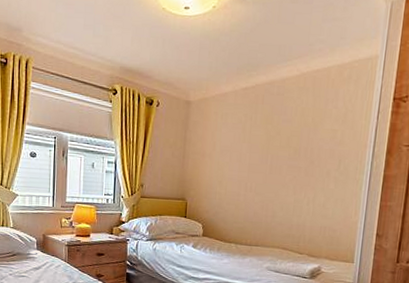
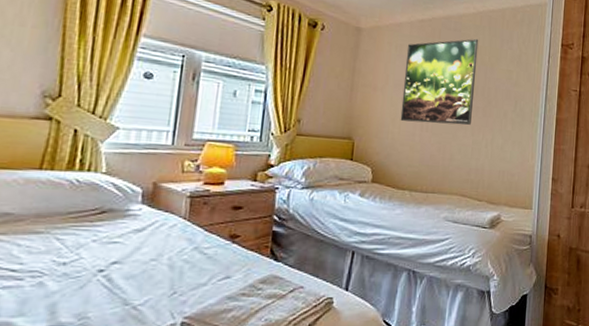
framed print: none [226,100,302,185] -> present [400,38,479,125]

